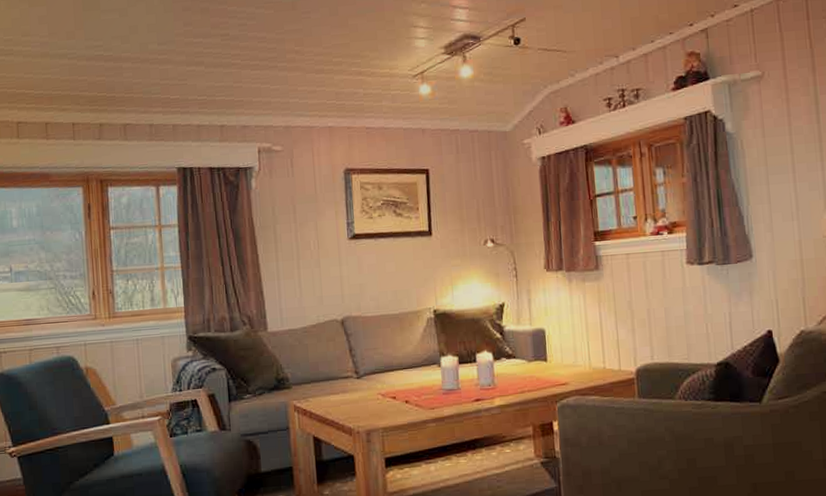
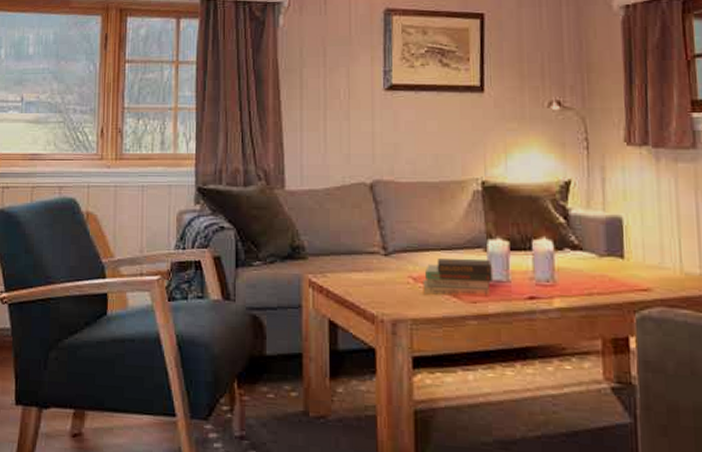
books: none [390,373,447,408] -> present [423,259,494,297]

